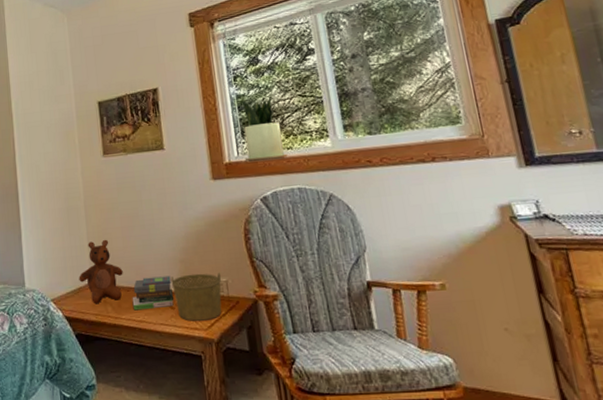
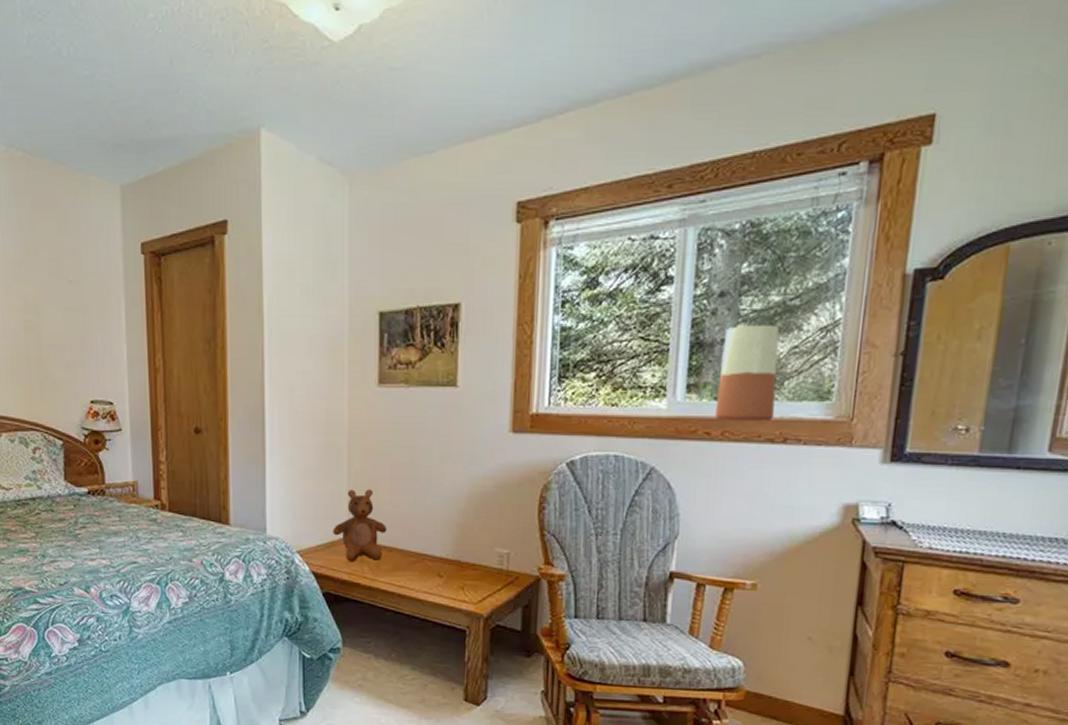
books: present [132,276,174,311] -> none [394,538,443,575]
basket: present [171,273,222,322] -> none [443,540,502,595]
planter: present [242,97,288,162] -> none [556,335,611,417]
vase: none [363,73,420,149] -> present [714,324,779,422]

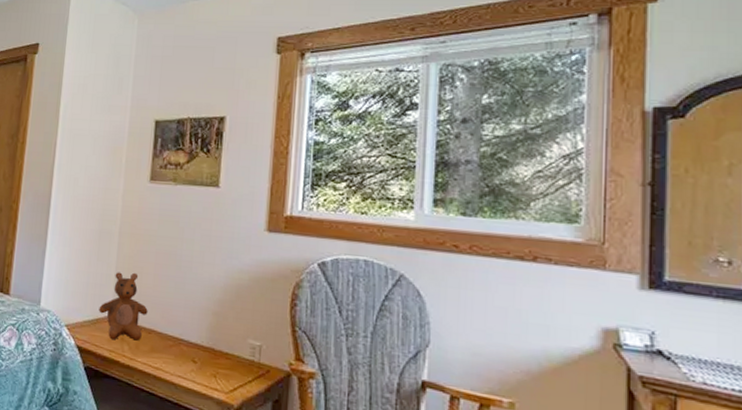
vase: present [714,324,779,422] -> none [462,149,523,240]

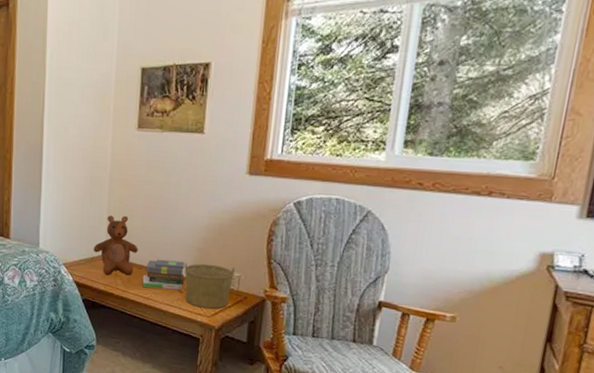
books: none [151,323,199,360] -> present [142,259,185,291]
basket: none [198,328,255,384] -> present [184,263,235,309]

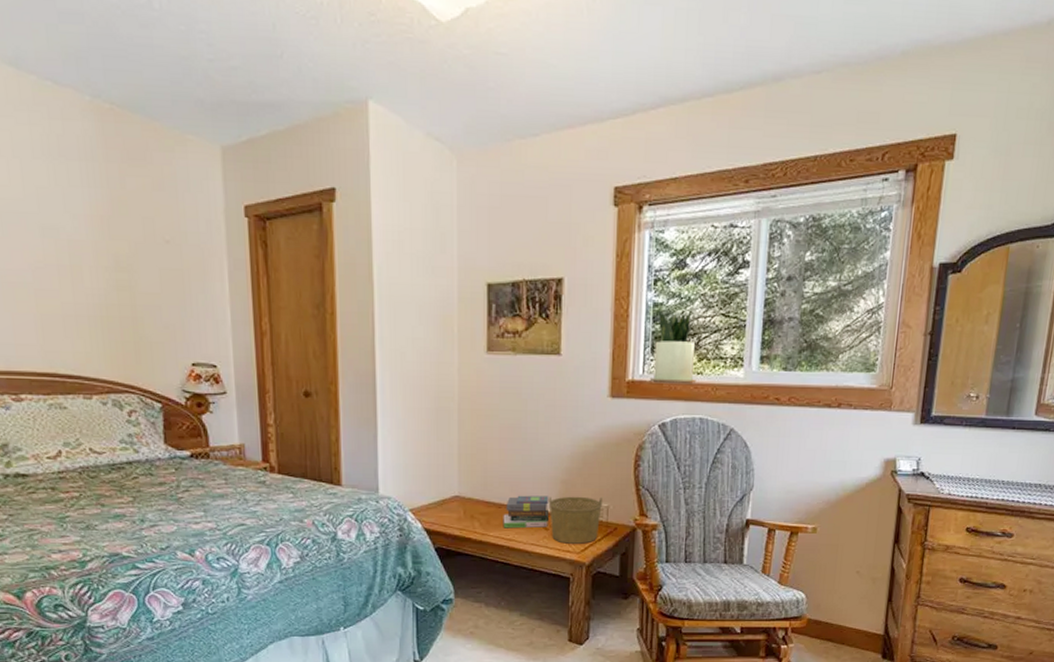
teddy bear: present [93,215,138,276] -> none [444,449,496,519]
planter: none [287,95,338,166] -> present [649,311,697,384]

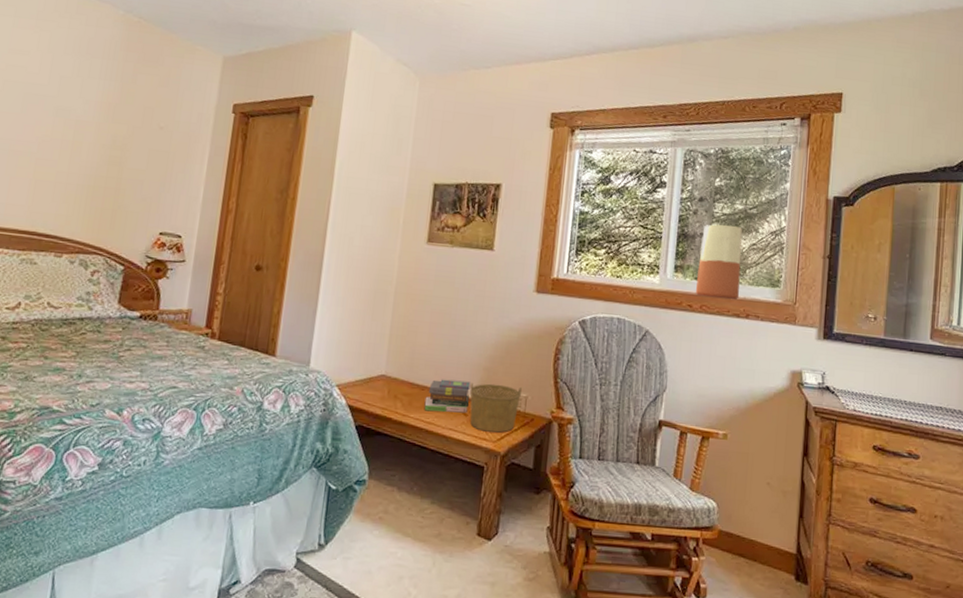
planter: present [649,311,697,384] -> none [573,219,617,286]
vase: none [783,305,835,389] -> present [695,224,742,300]

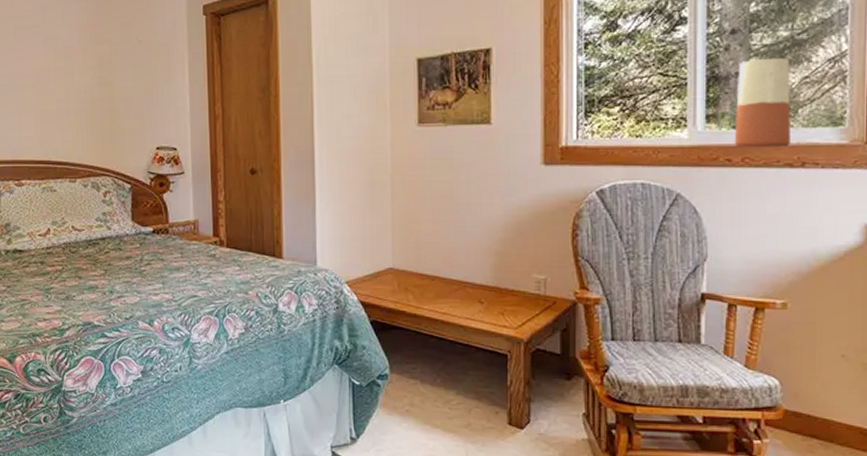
books: present [424,379,471,413] -> none [437,267,483,302]
basket: present [470,383,522,434] -> none [483,268,539,320]

